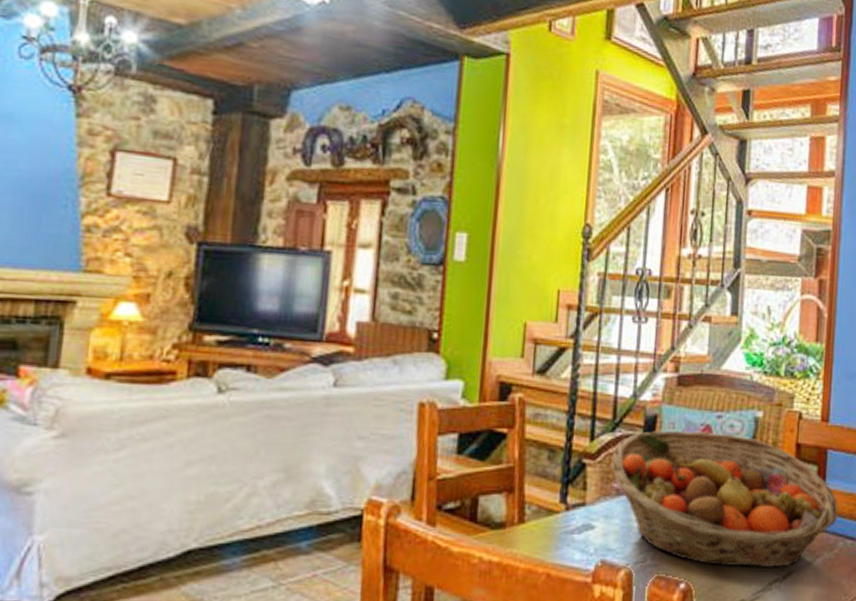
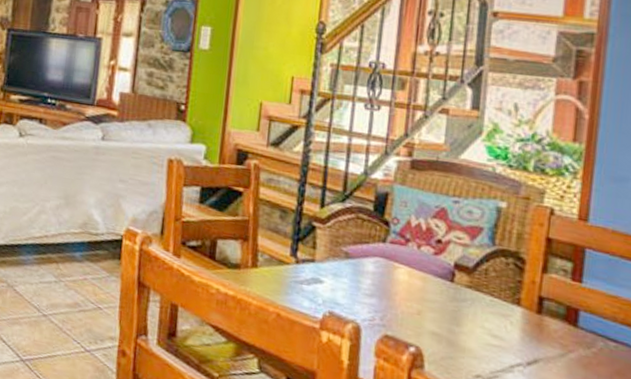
fruit basket: present [611,430,838,568] -> none [340,206,598,355]

